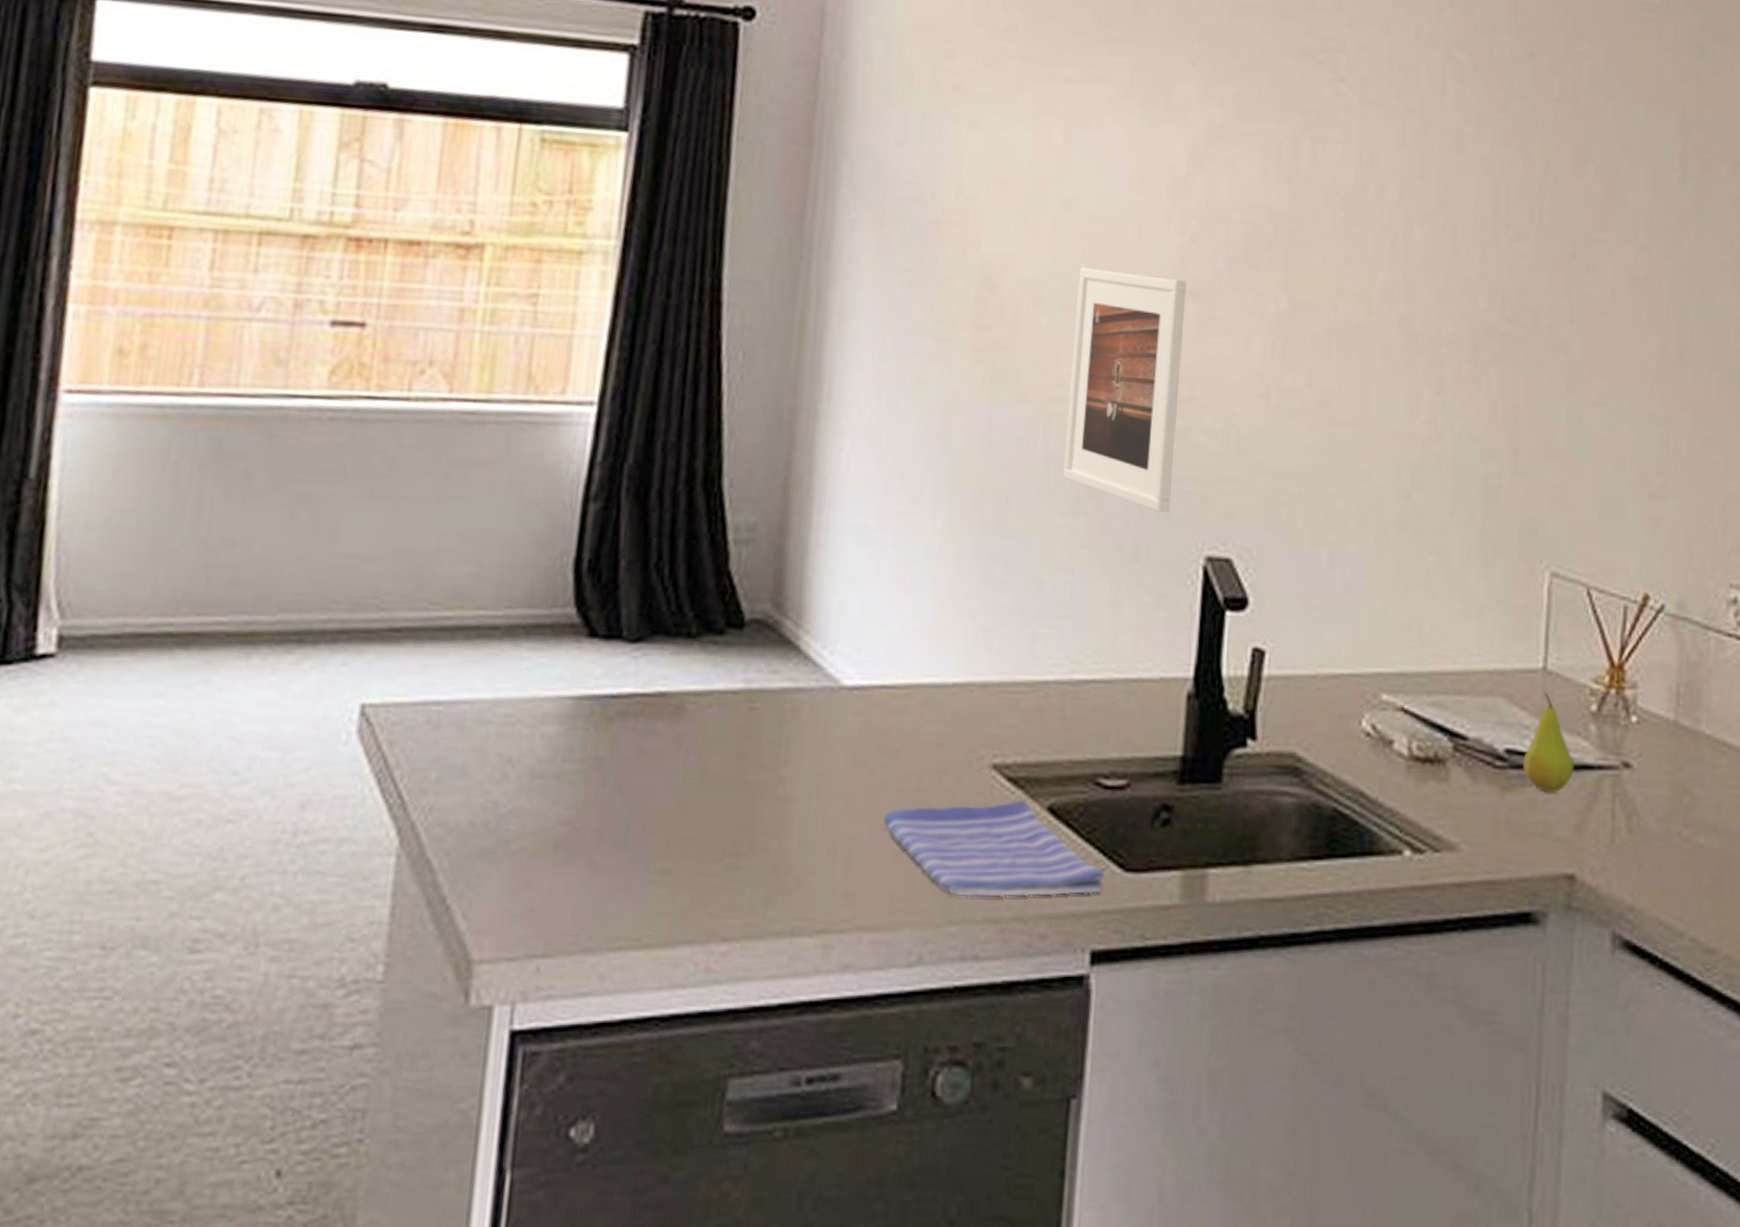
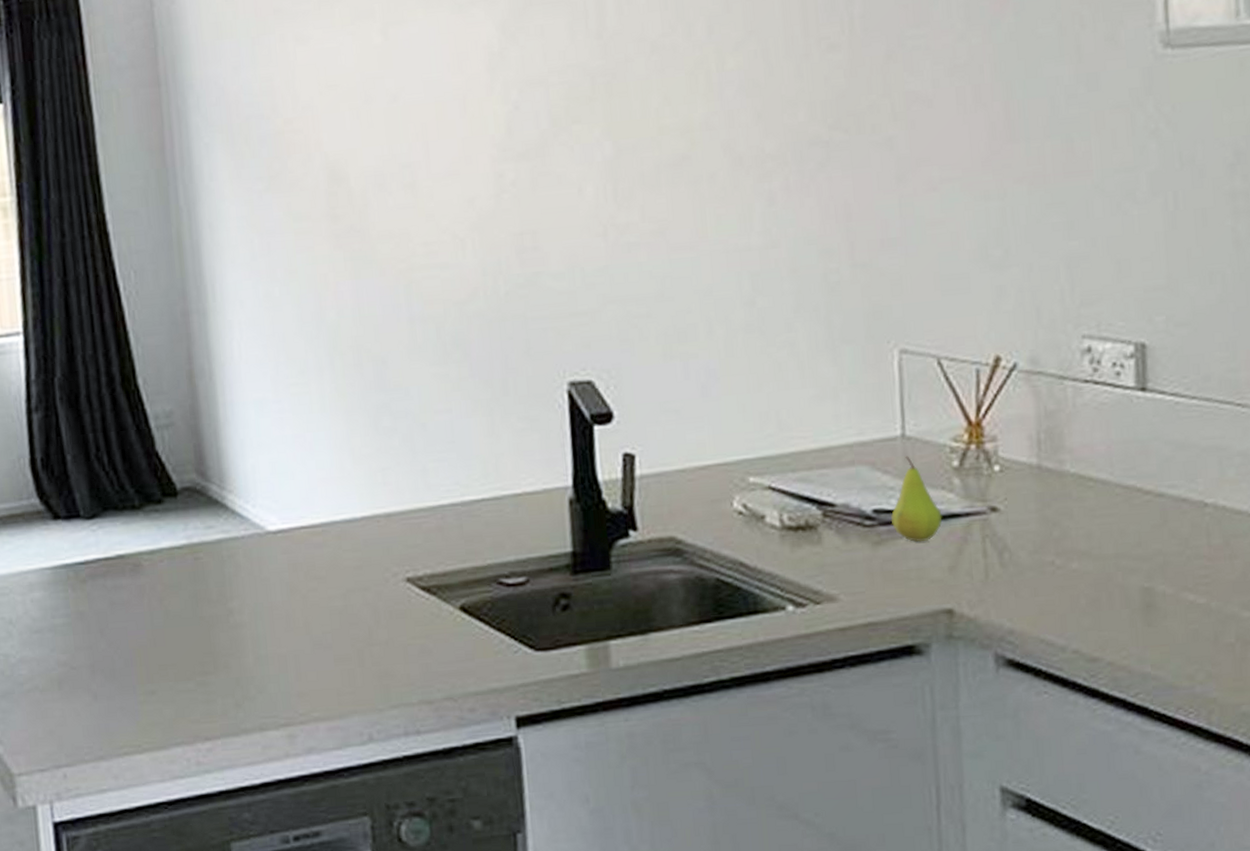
dish towel: present [883,800,1105,897] -> none [321,604,519,686]
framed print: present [1063,267,1187,513] -> none [415,144,529,351]

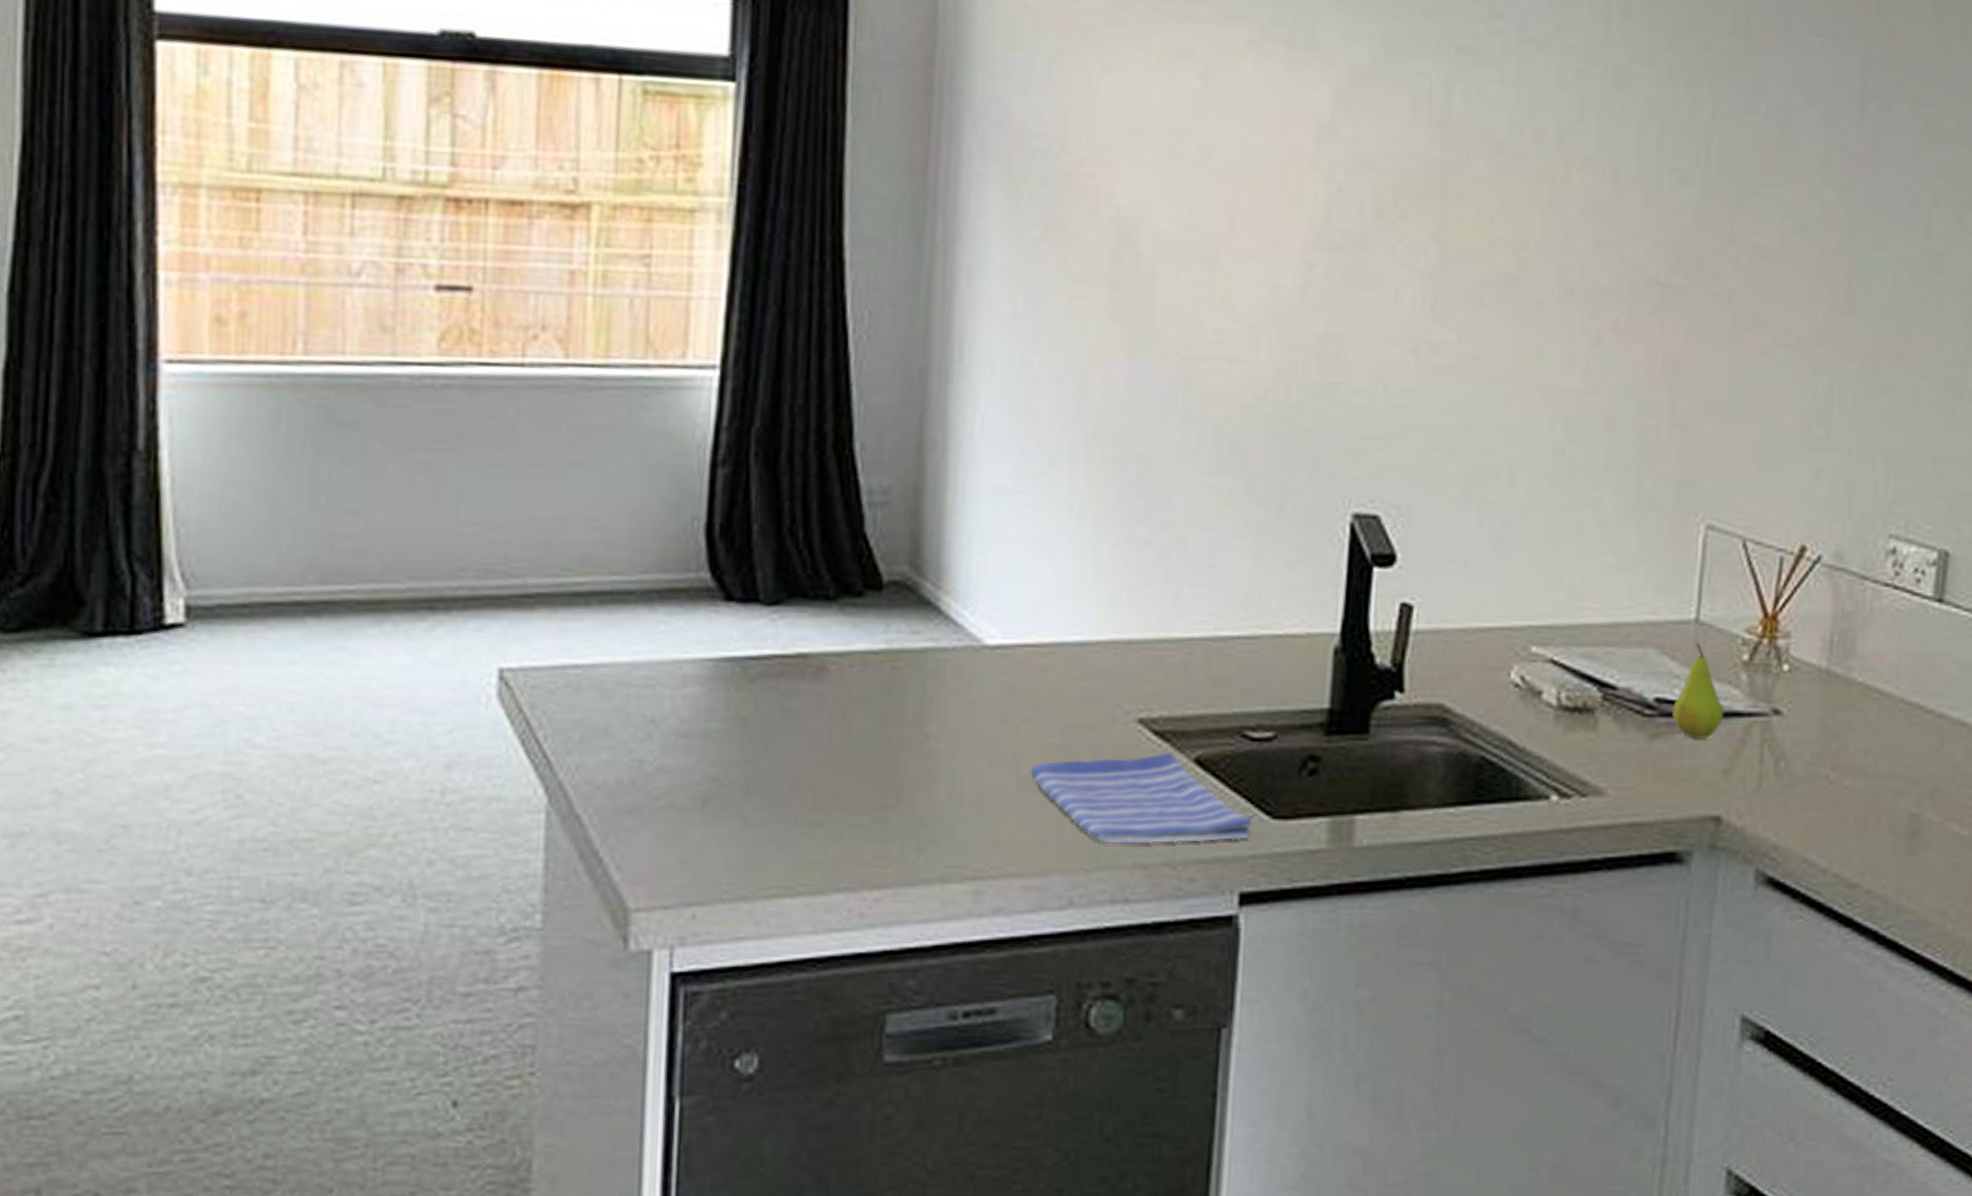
dish towel: none [321,604,519,686] -> present [1030,753,1253,844]

